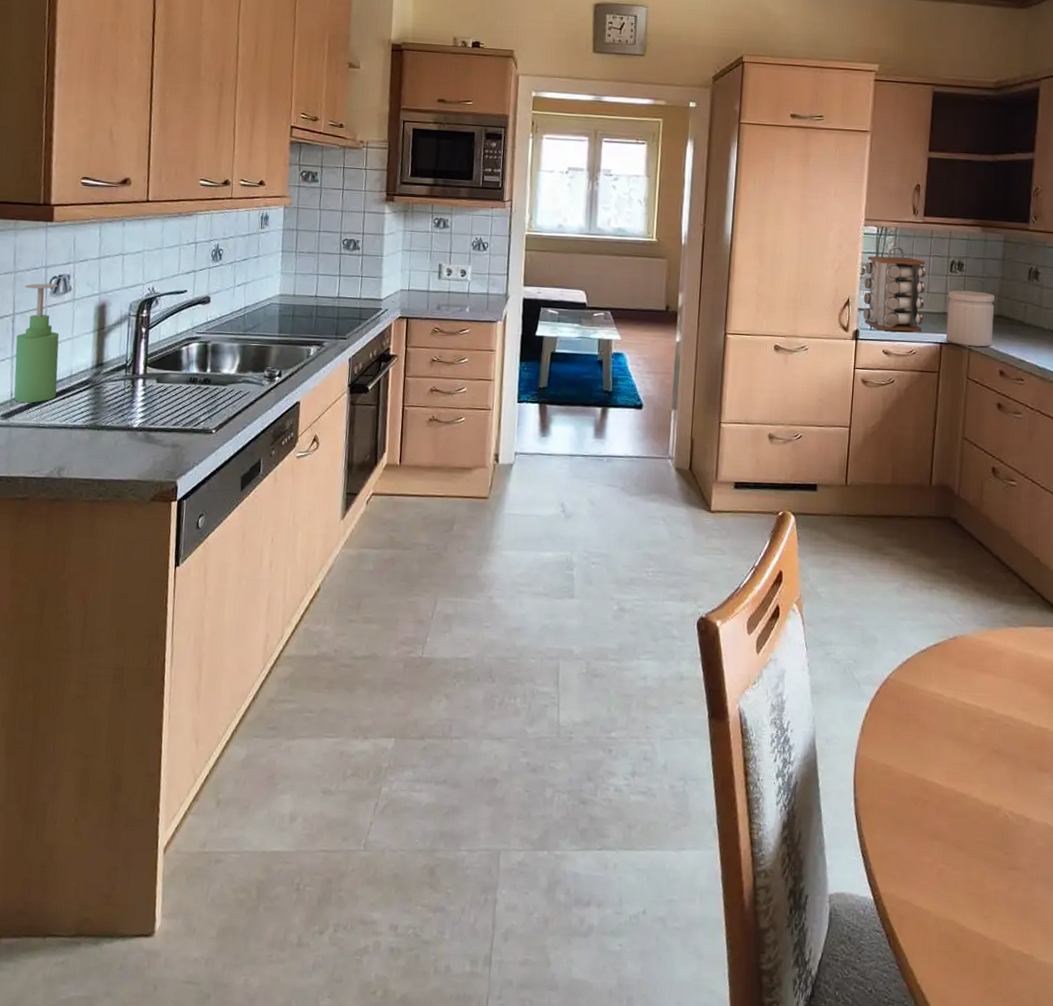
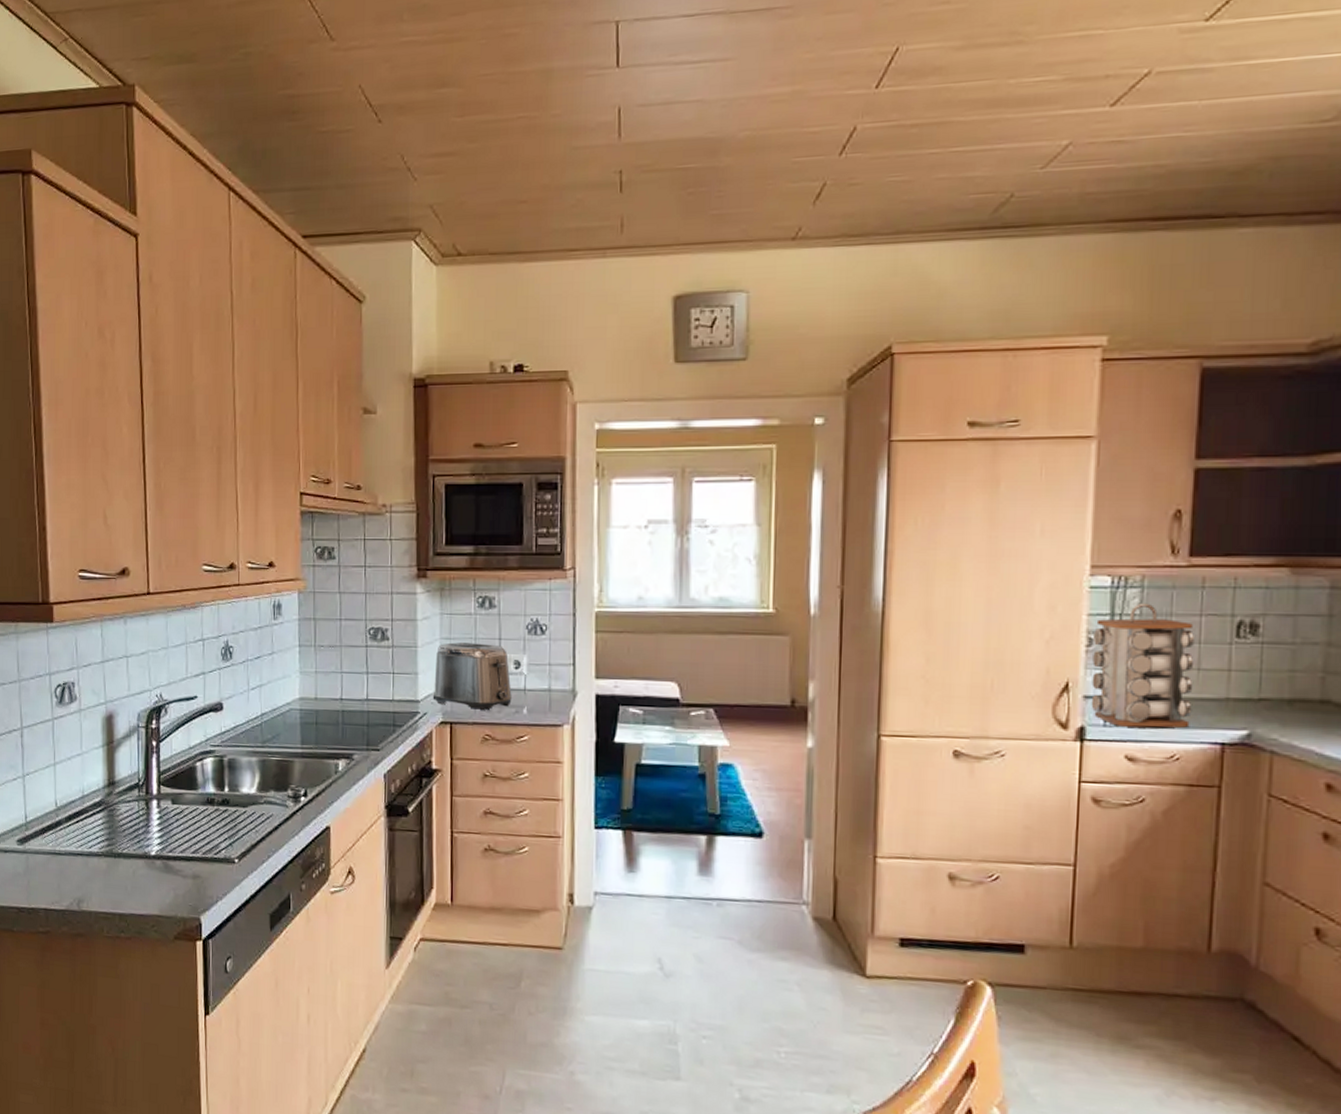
soap dispenser: present [14,283,59,403] -> none [26,692,71,827]
toaster: none [393,253,458,308] -> present [432,641,512,710]
jar: present [946,290,995,348] -> none [1230,664,1316,750]

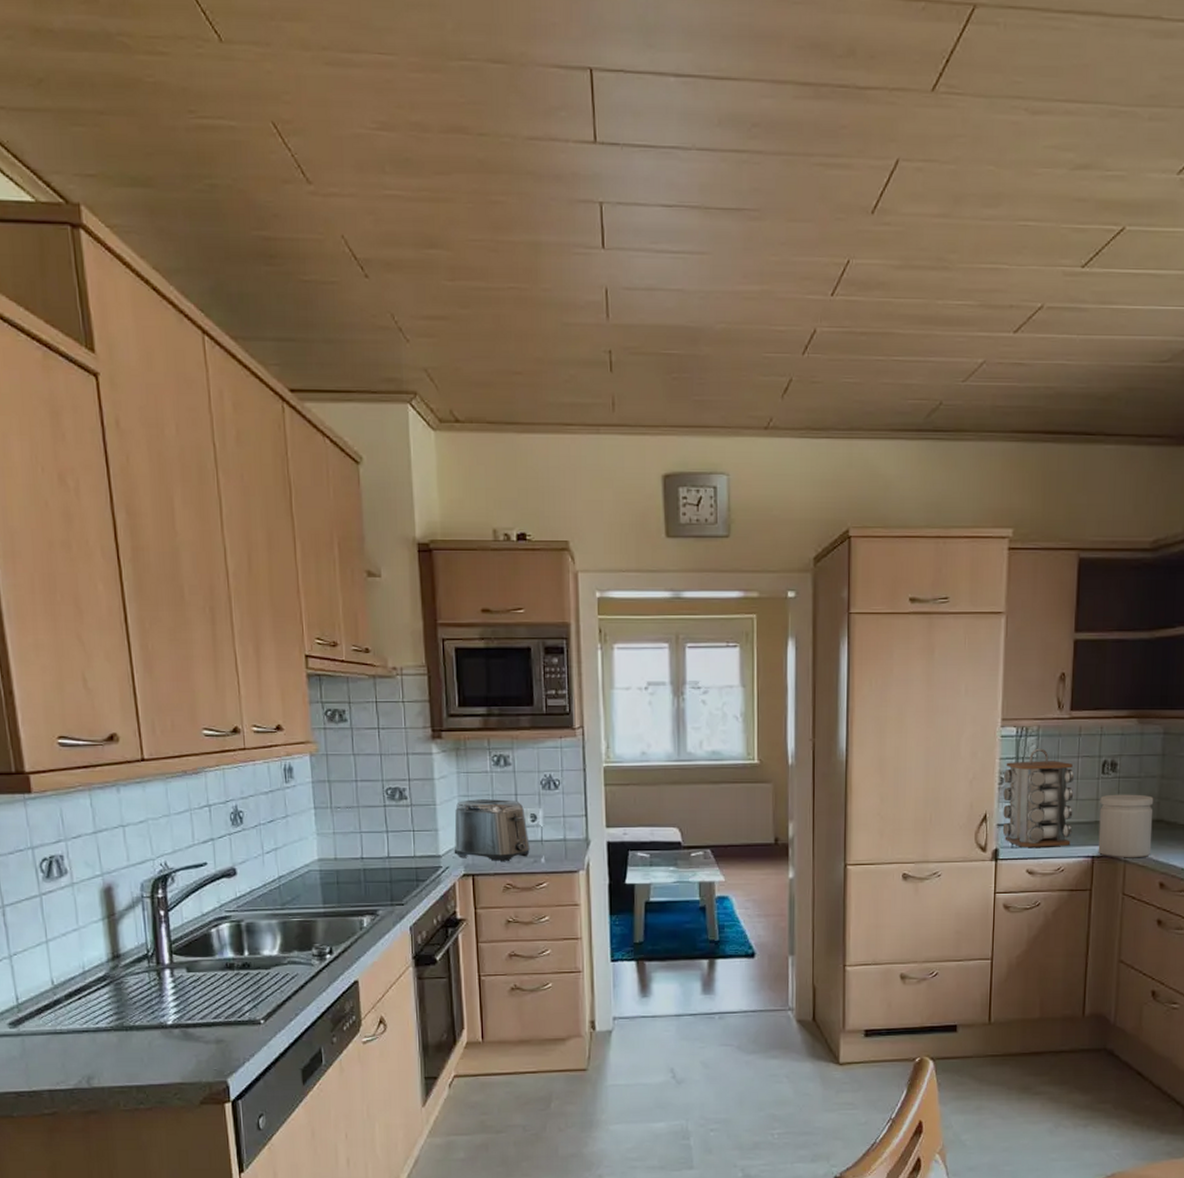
jar: none [1230,664,1316,750] -> present [1098,794,1154,858]

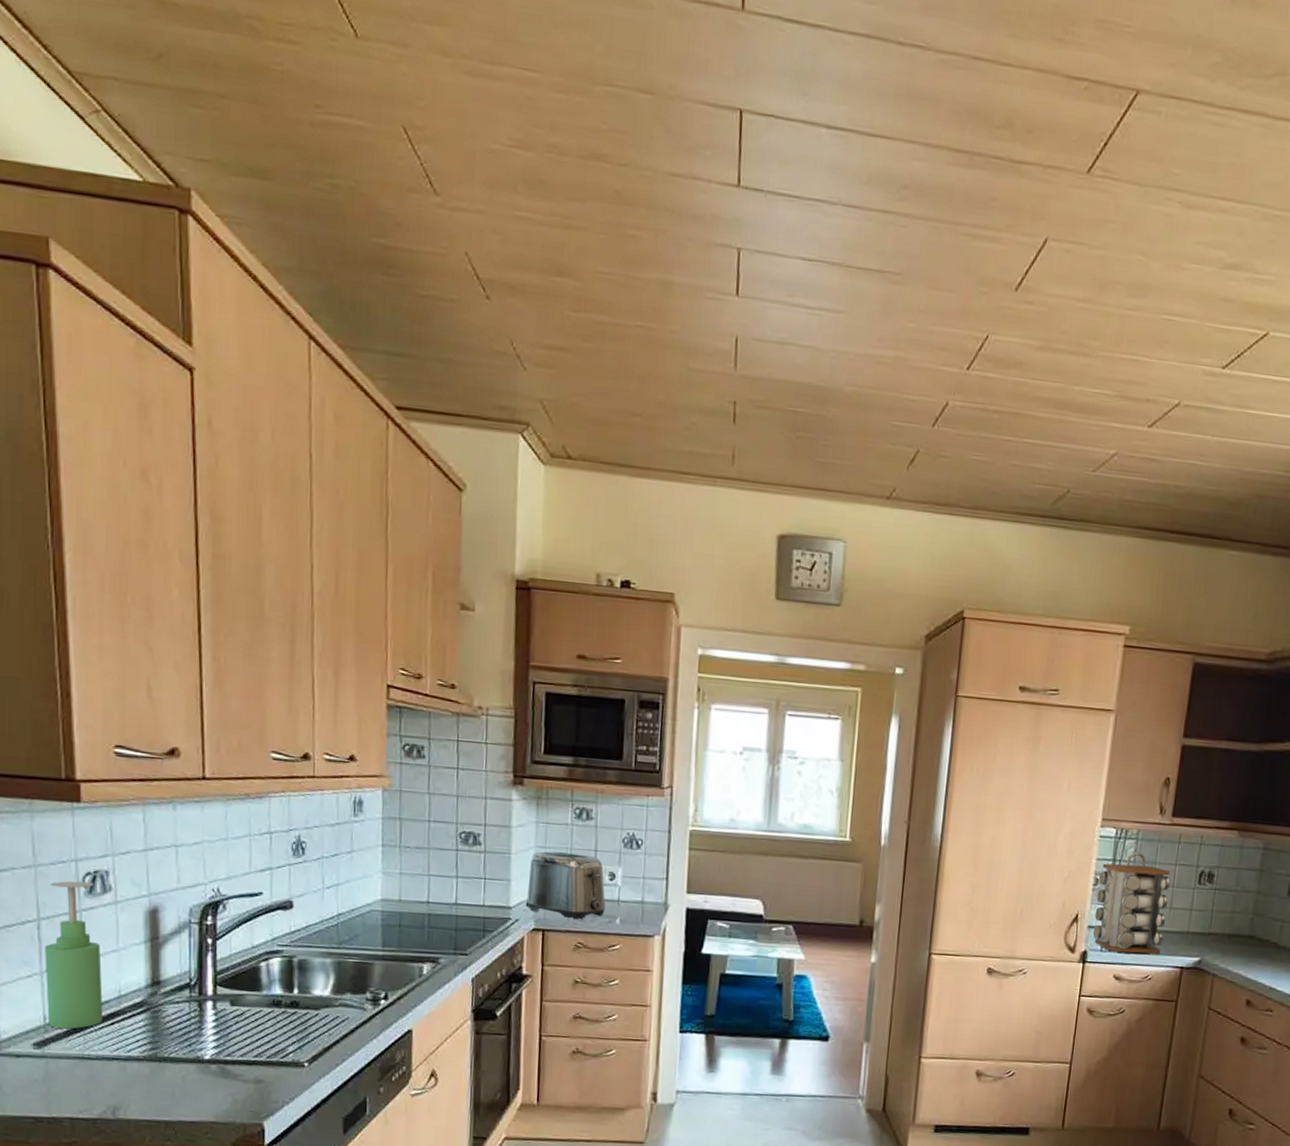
soap dispenser: none [10,867,71,1007] -> present [45,880,103,1029]
jar: present [1098,794,1154,858] -> none [1187,905,1248,974]

